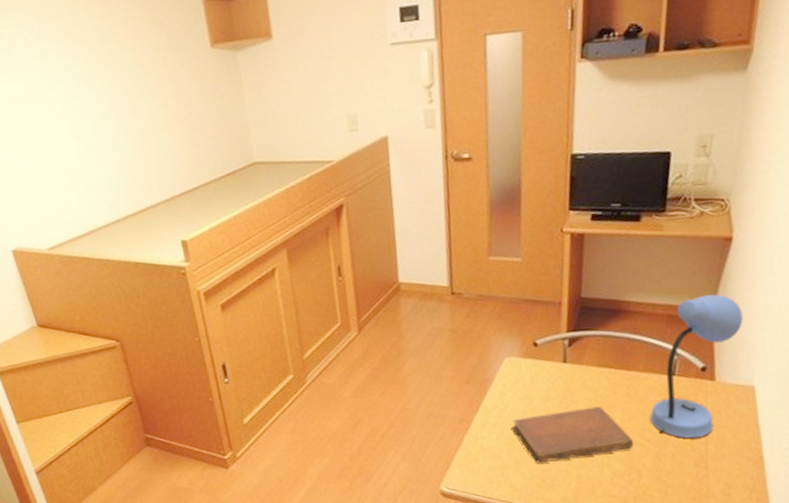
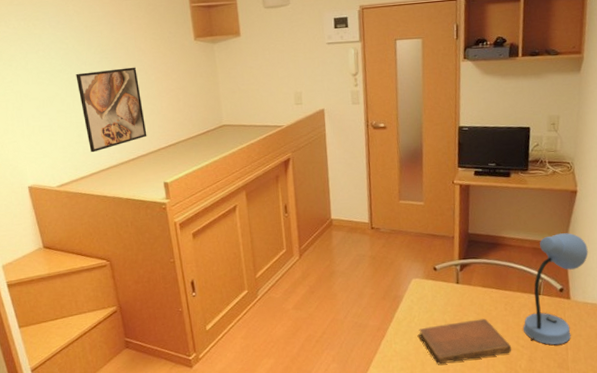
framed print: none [59,88,156,205] -> present [76,67,147,153]

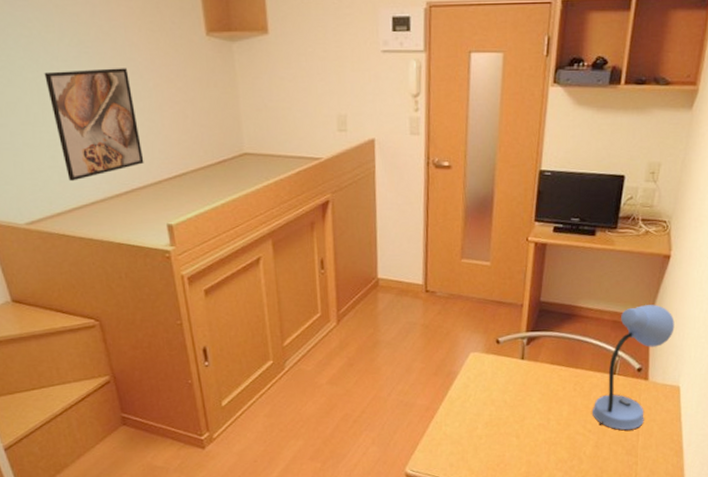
notebook: present [418,318,512,365] -> none [473,399,577,450]

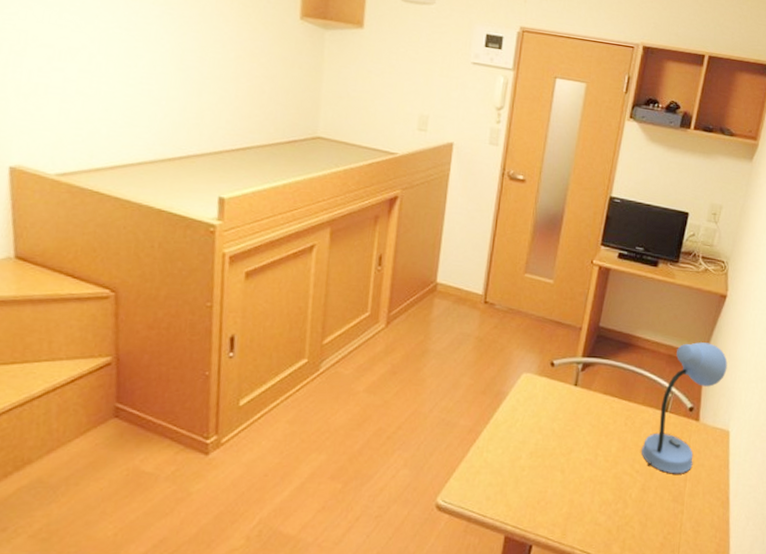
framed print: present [44,68,144,182] -> none [118,25,211,138]

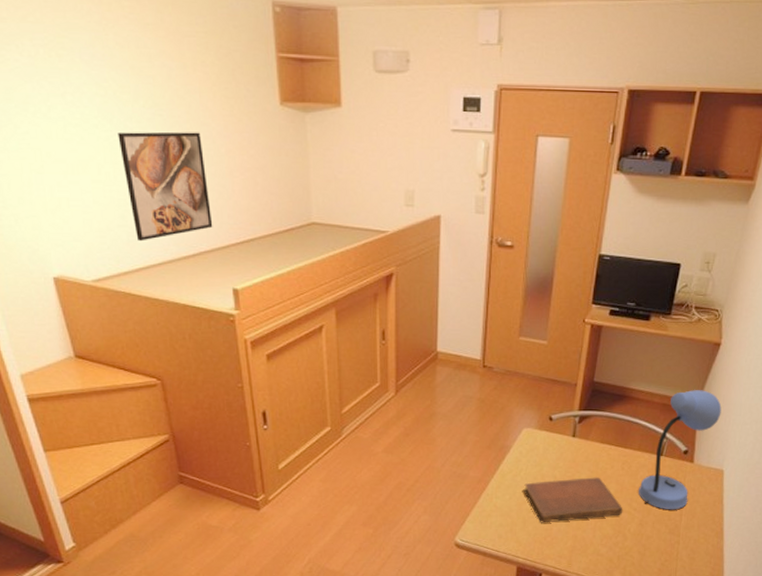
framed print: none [118,25,211,138] -> present [117,131,213,241]
notebook: none [517,432,625,484] -> present [523,477,623,523]

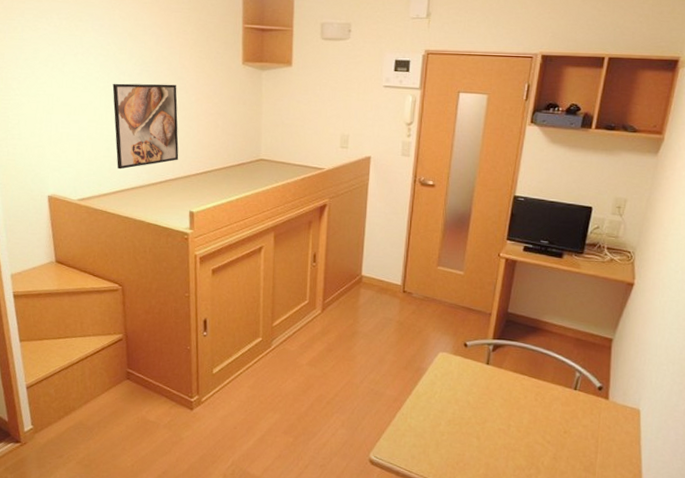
notebook: present [523,477,623,523] -> none [437,405,537,448]
desk lamp: present [638,390,722,510] -> none [551,327,636,447]

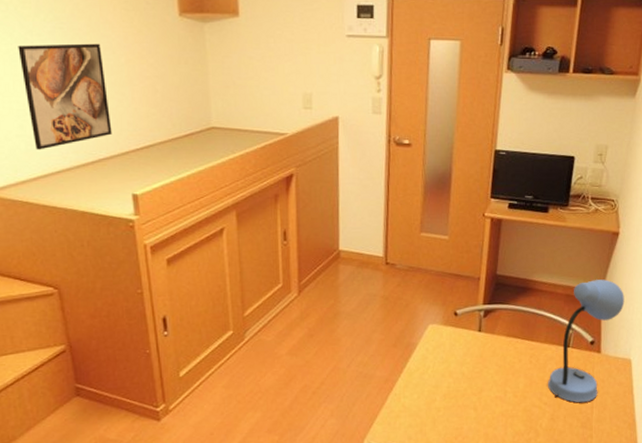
desk lamp: none [551,327,636,447] -> present [547,279,625,403]

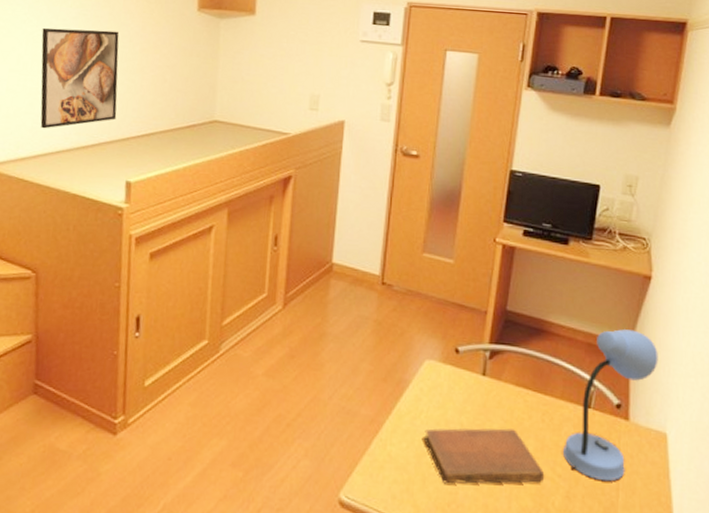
notebook: none [431,372,534,422] -> present [423,428,545,484]

